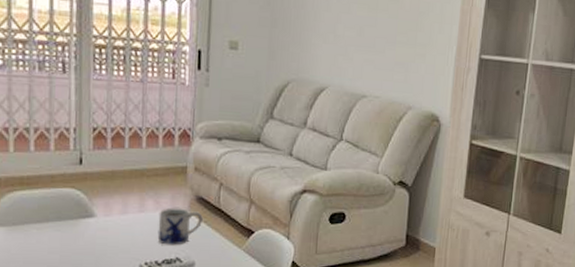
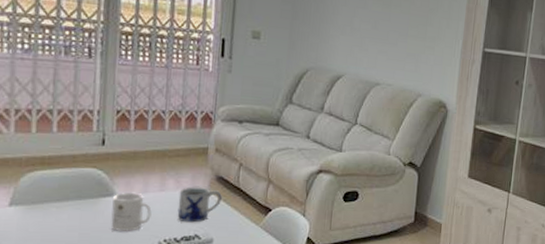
mug: none [91,213,132,254] -> present [111,192,152,231]

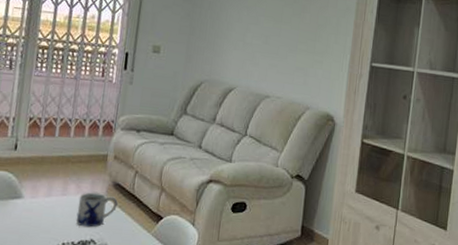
mug: present [111,192,152,231] -> none [16,195,54,233]

